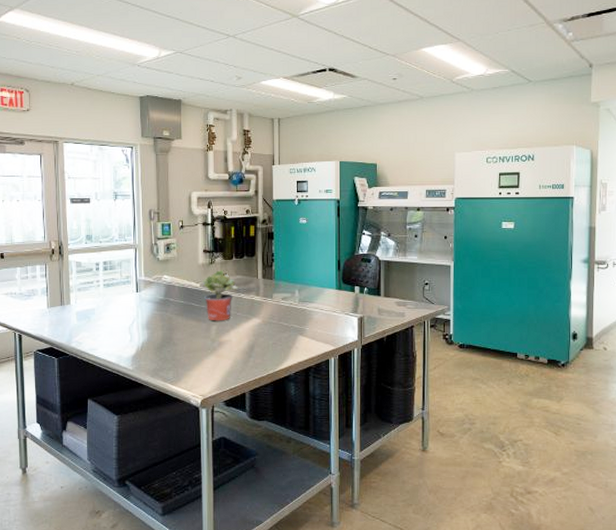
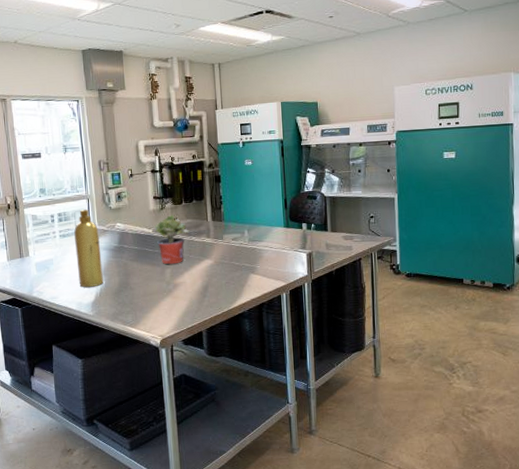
spray bottle: none [119,259,146,340] -> present [74,209,104,288]

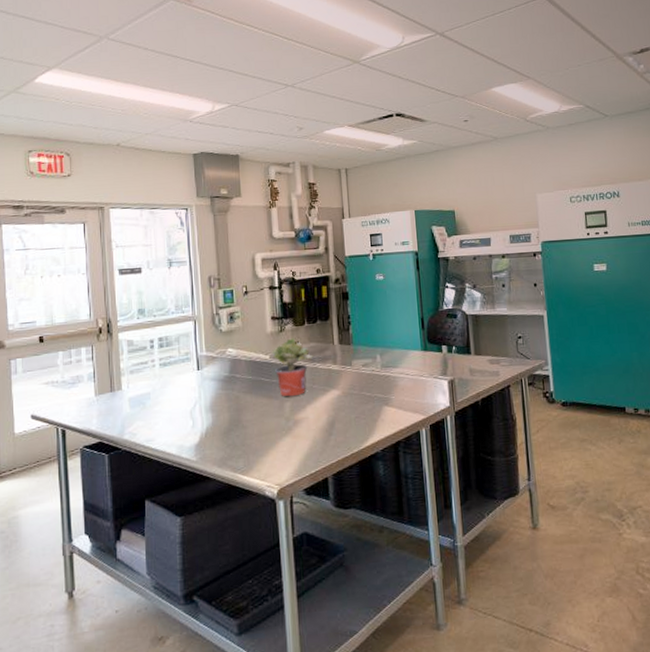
spray bottle: present [74,209,104,288] -> none [177,333,210,427]

